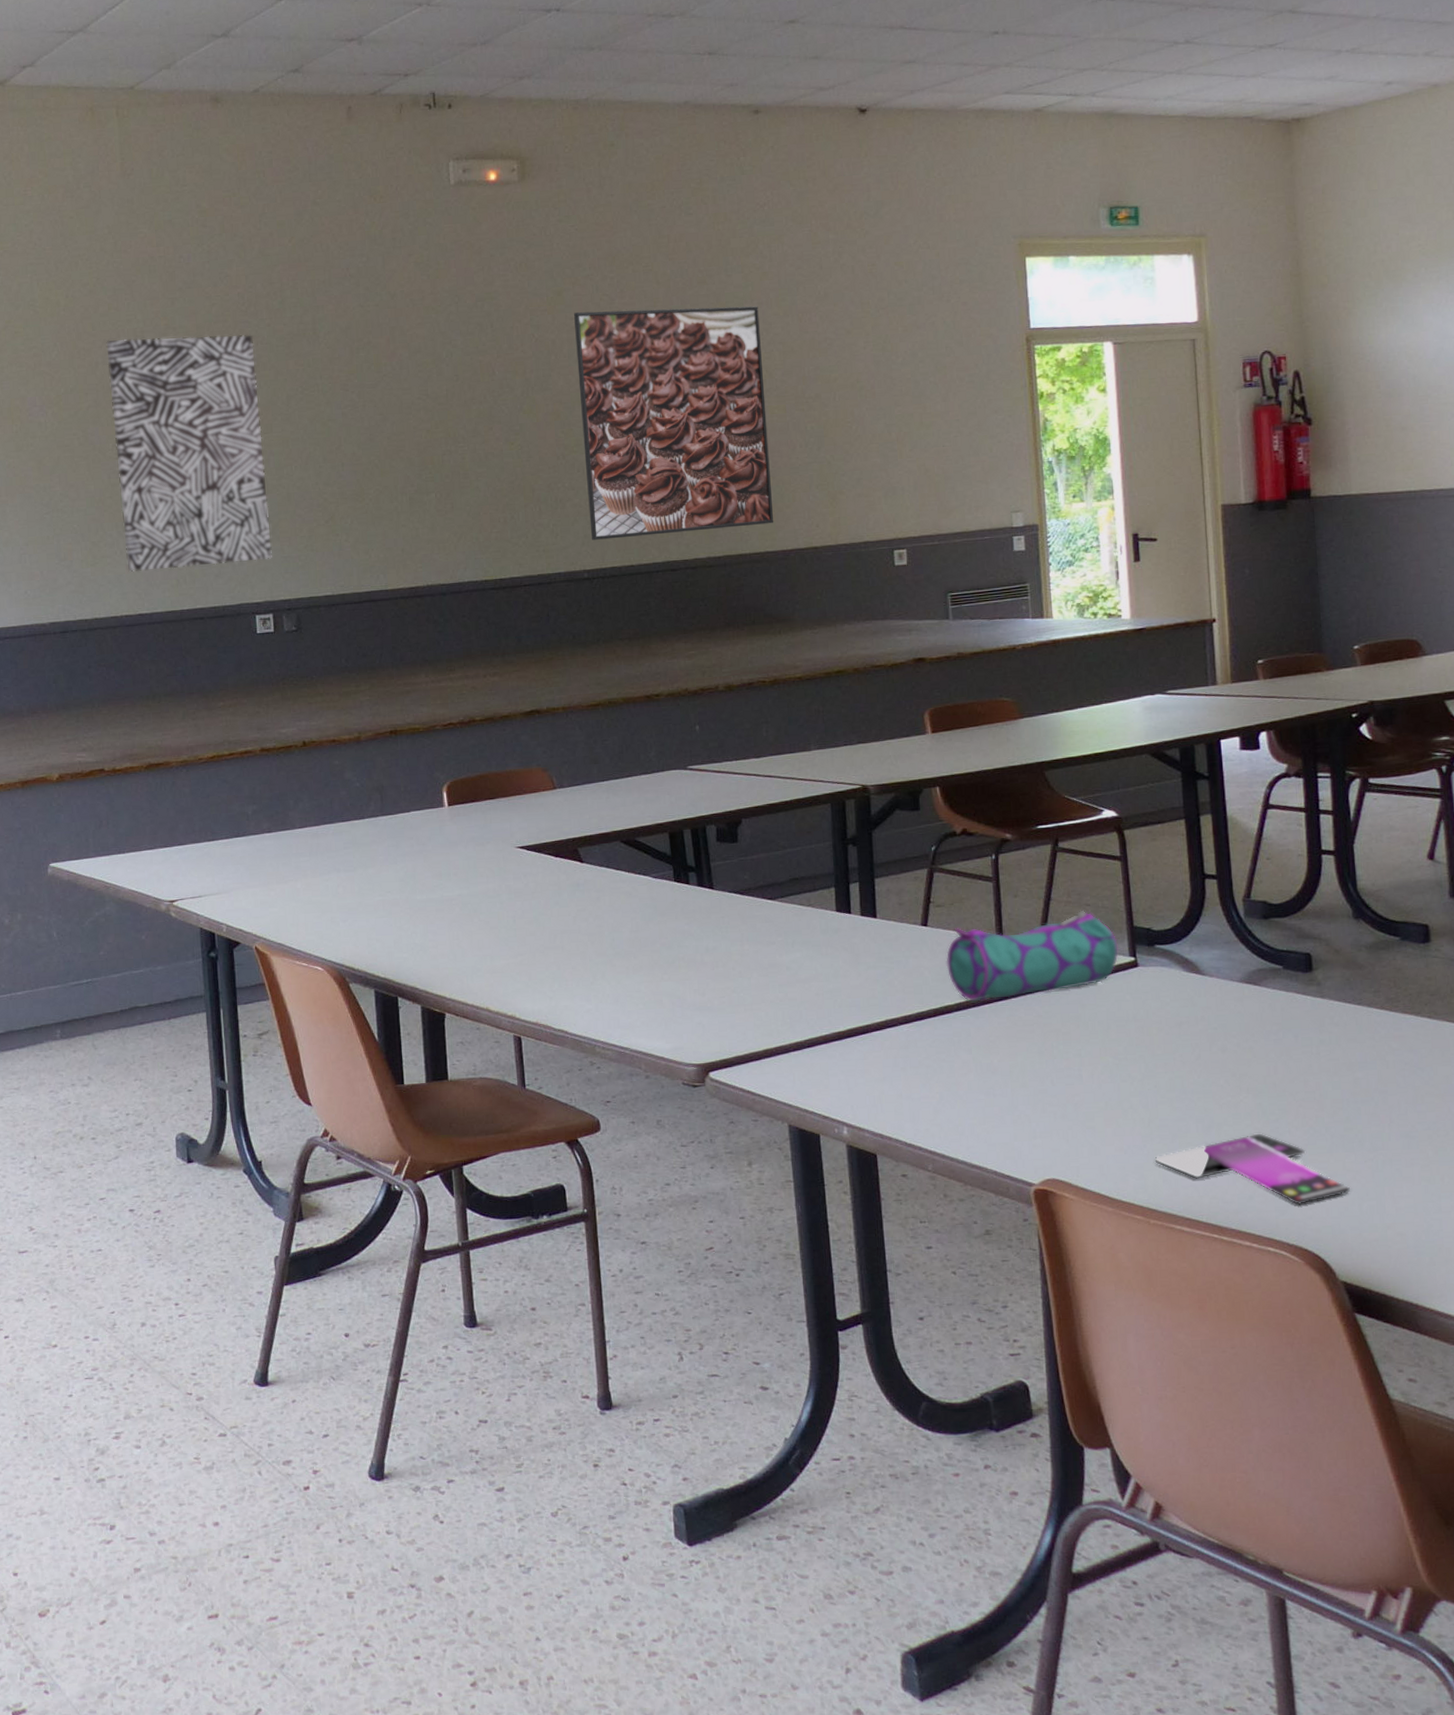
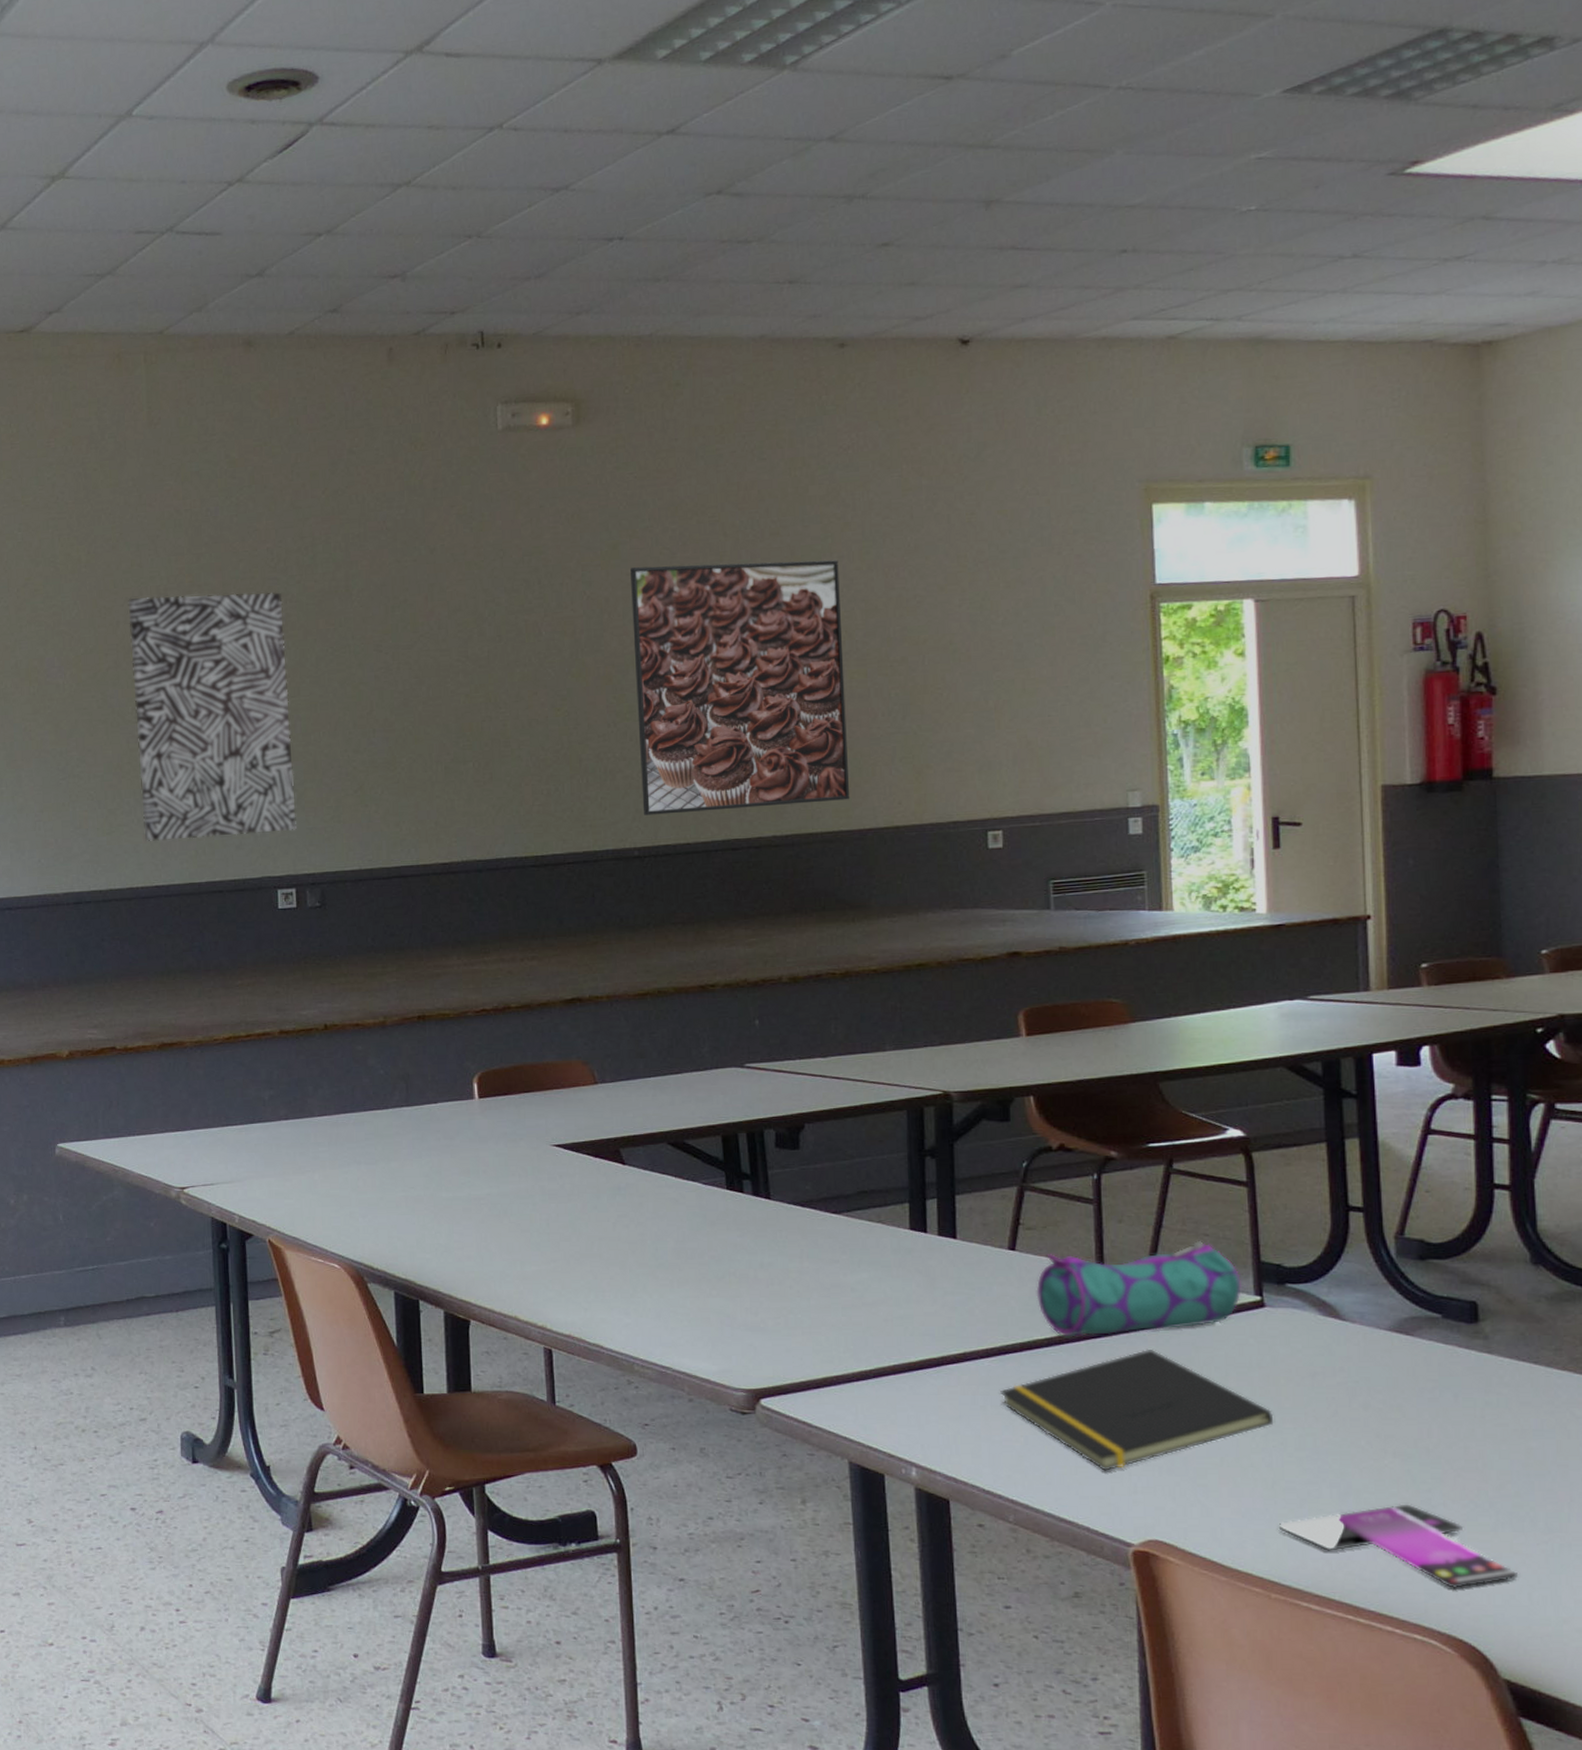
notepad: none [918,1008,1149,1120] -> present [1000,1348,1274,1471]

